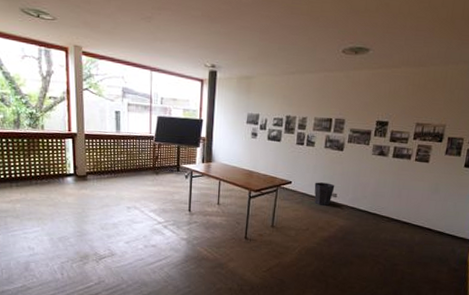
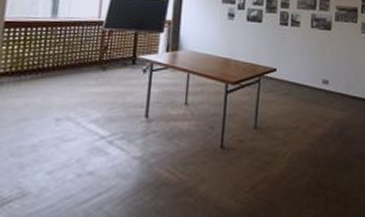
waste bin: present [314,182,335,206] -> none [302,68,326,95]

